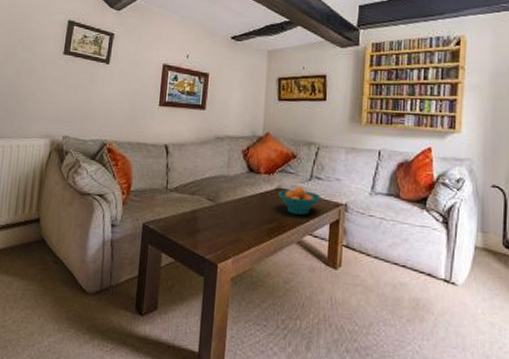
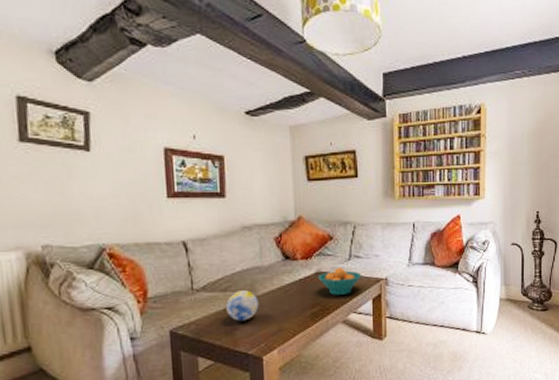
decorative ball: none [192,196,221,226] -> present [226,290,259,321]

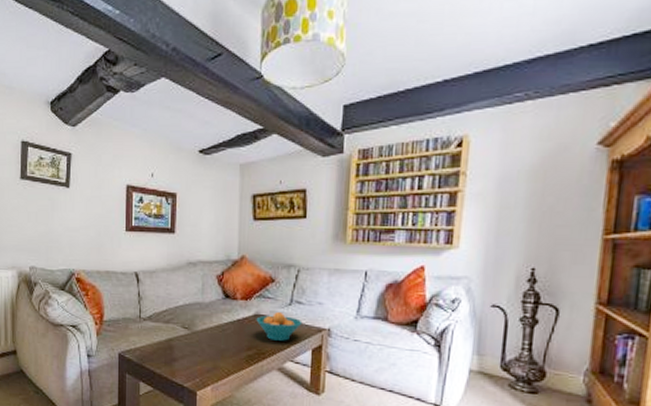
decorative ball: present [226,290,259,321] -> none [168,324,197,354]

